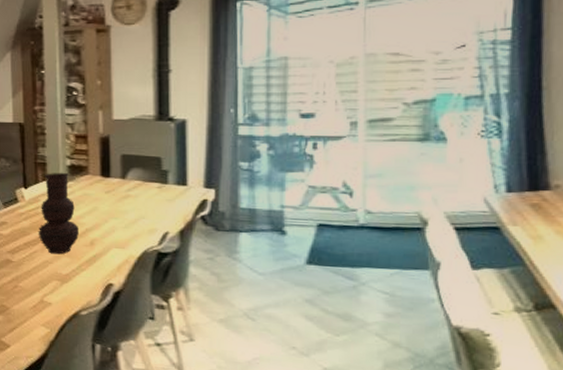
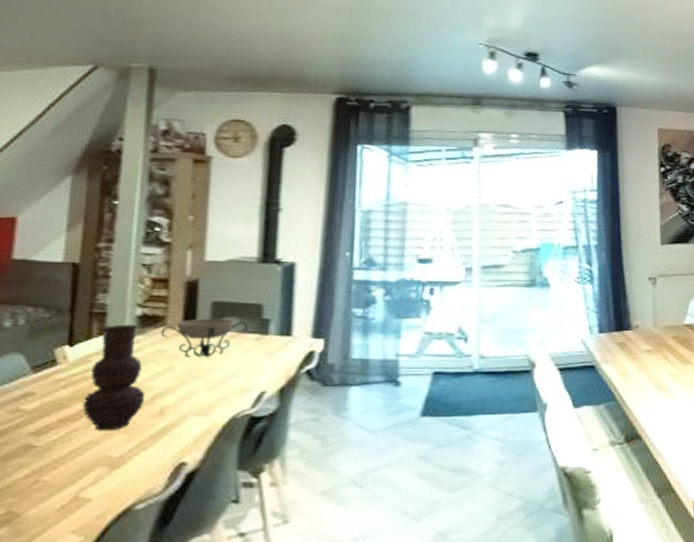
decorative bowl: none [85,168,151,201] -> present [160,318,249,357]

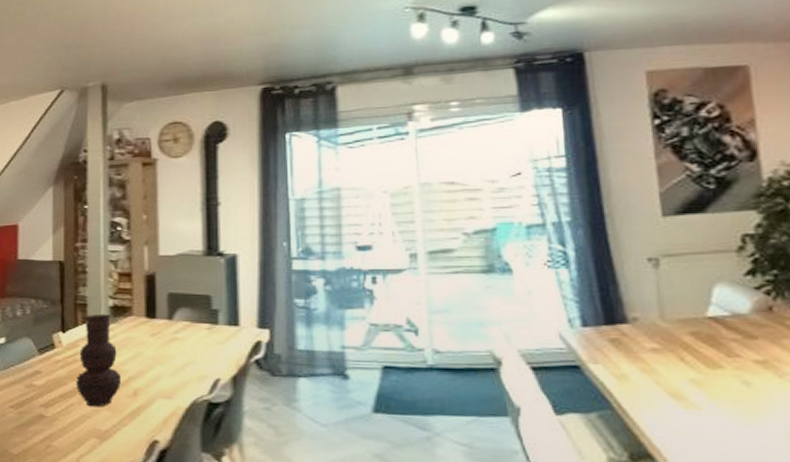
decorative bowl: present [160,318,249,357] -> none [129,308,200,345]

